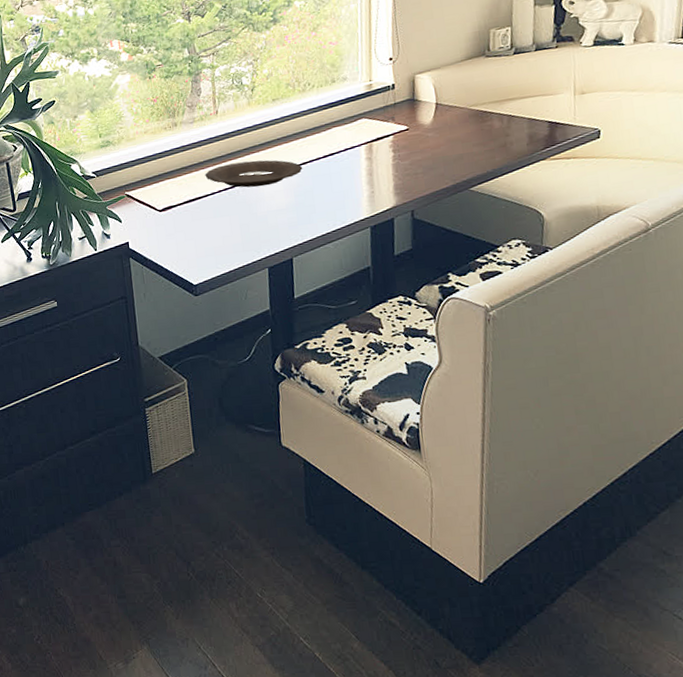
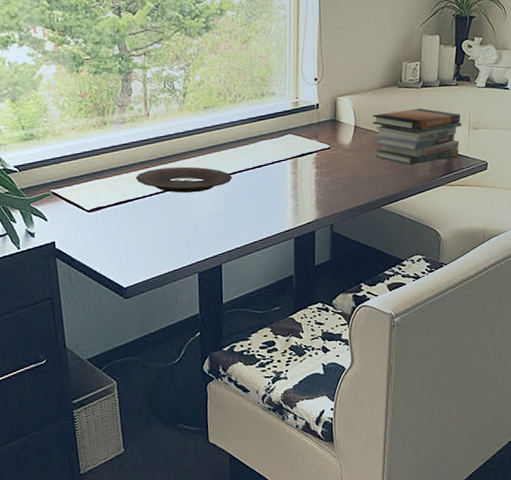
book stack: none [456,76,565,140] -> present [372,108,461,165]

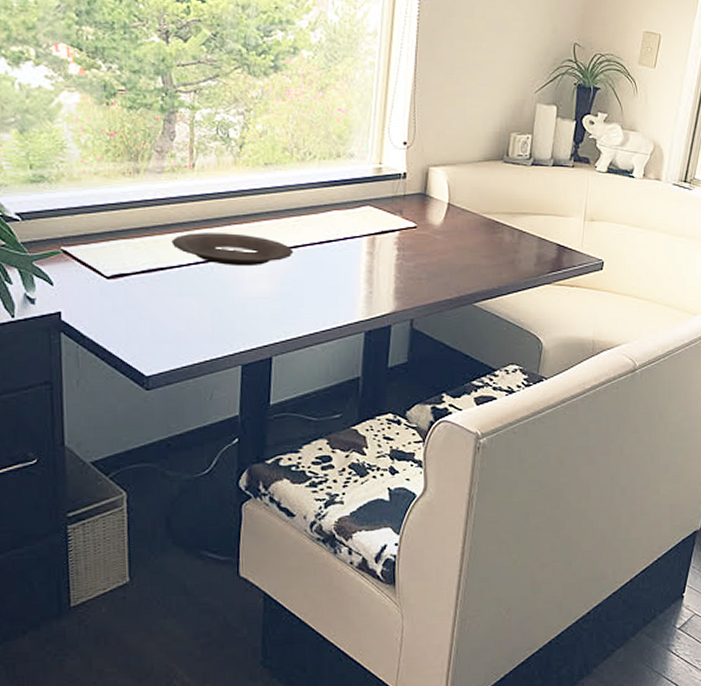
book stack: present [372,108,461,165] -> none [470,189,576,256]

